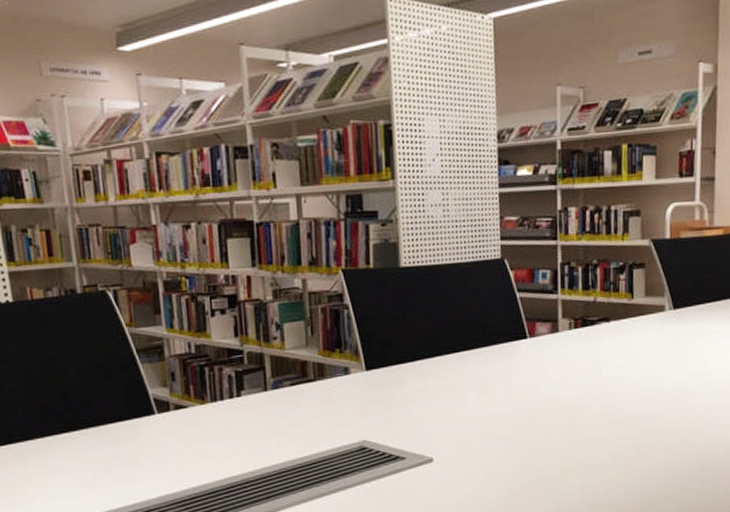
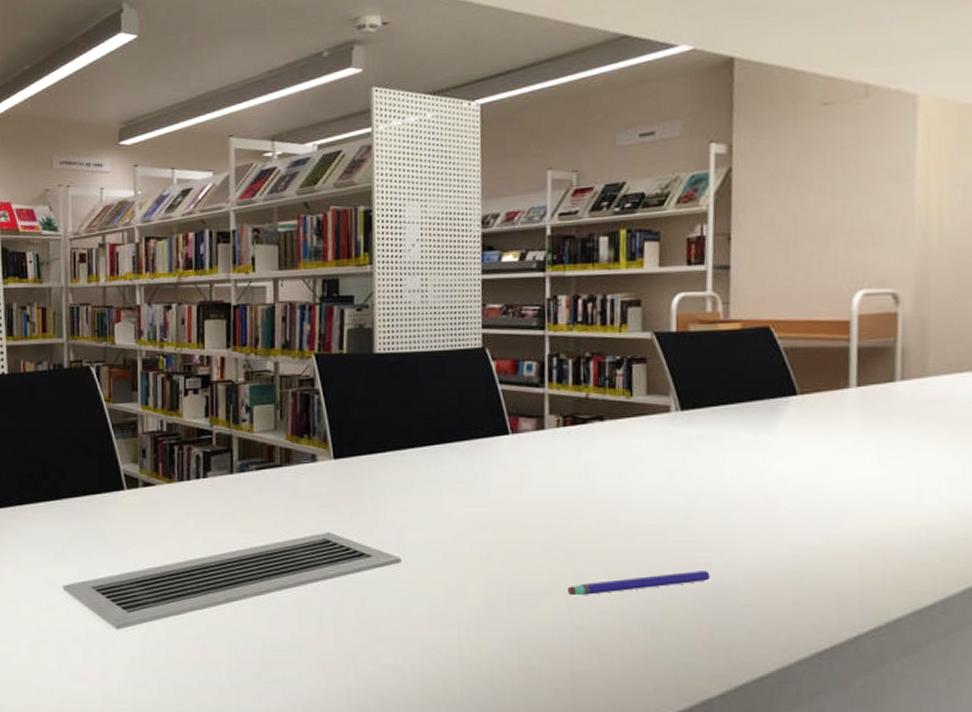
pen: none [580,446,697,478] -> present [567,571,710,596]

